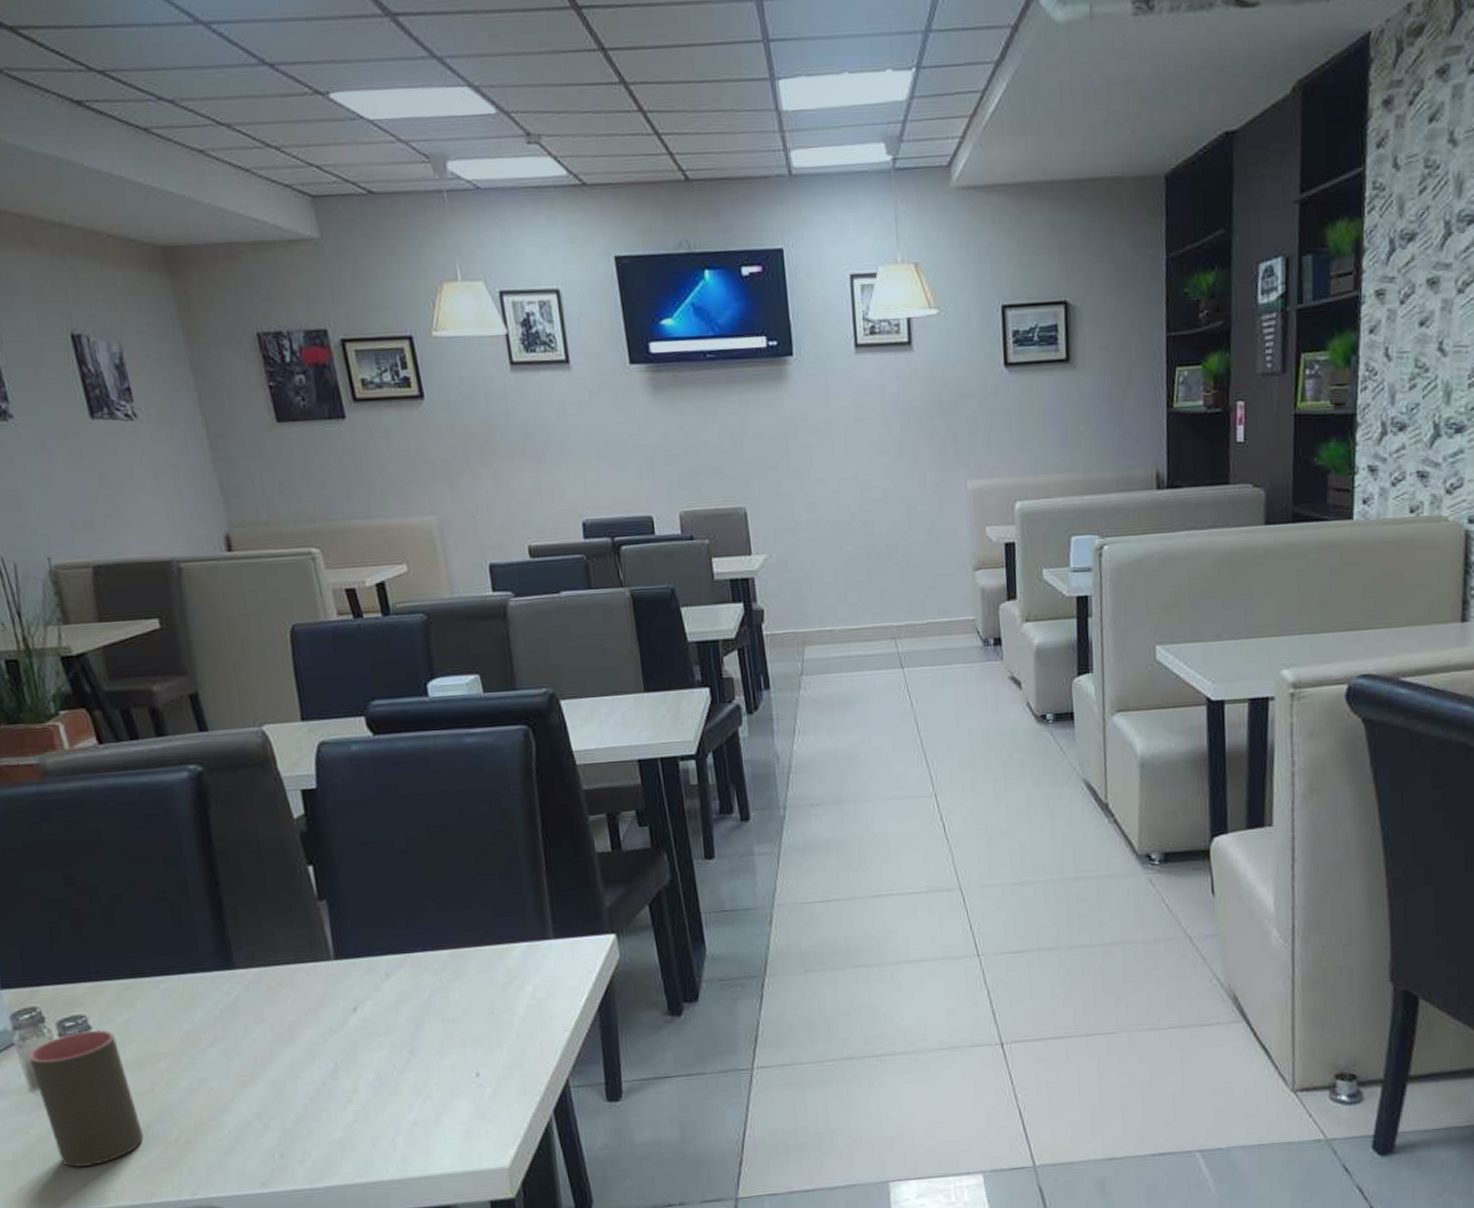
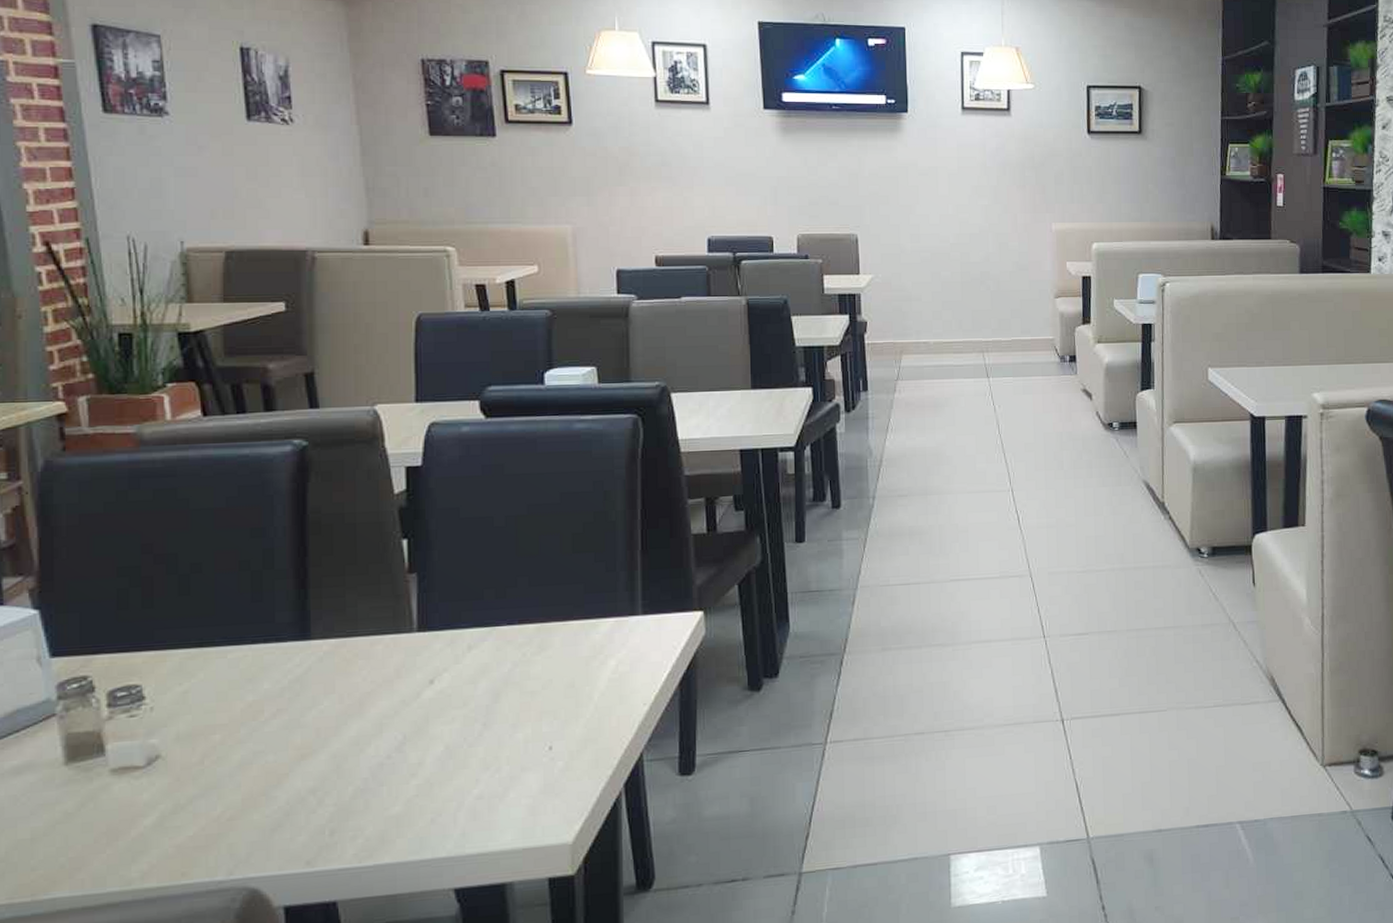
cup: present [28,1029,144,1167] -> none [69,700,184,846]

